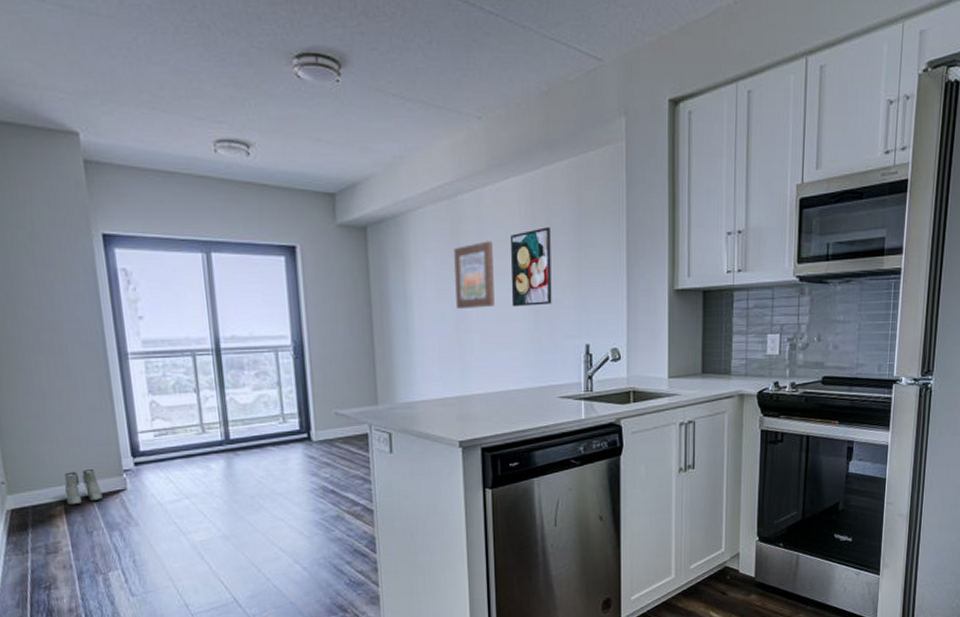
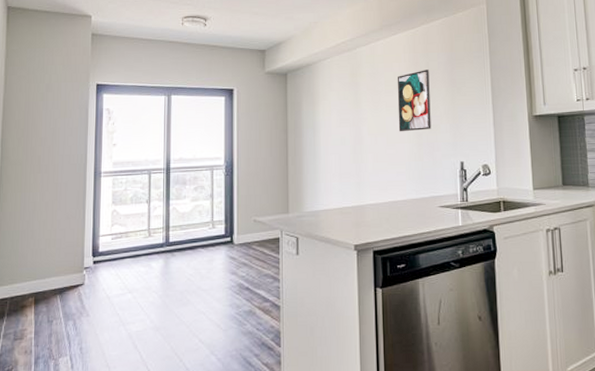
boots: present [64,469,103,506] -> none [37,267,65,297]
wall art: present [454,241,495,310] -> none [353,81,385,135]

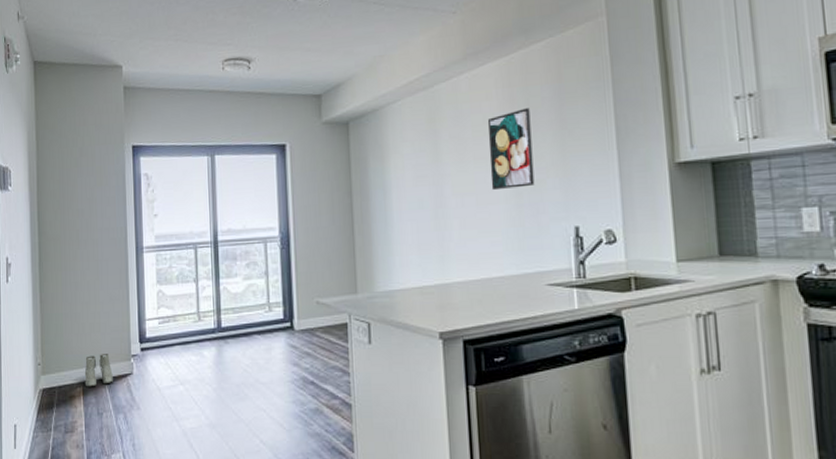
boots: none [37,267,65,297] -> present [84,354,113,387]

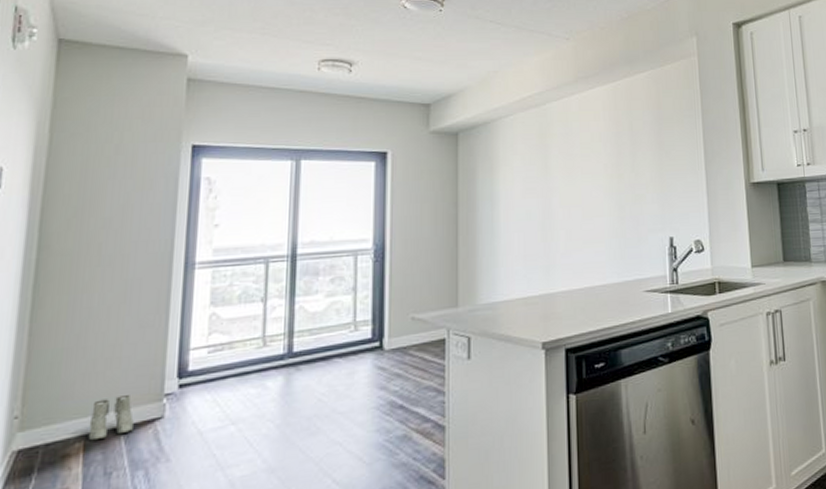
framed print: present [487,108,535,191] -> none [595,130,636,204]

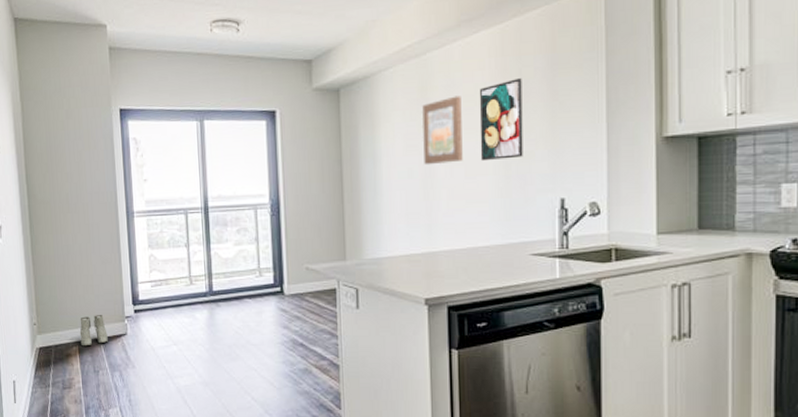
wall art: none [541,143,580,208] -> present [422,95,463,165]
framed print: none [595,130,636,204] -> present [479,78,523,162]

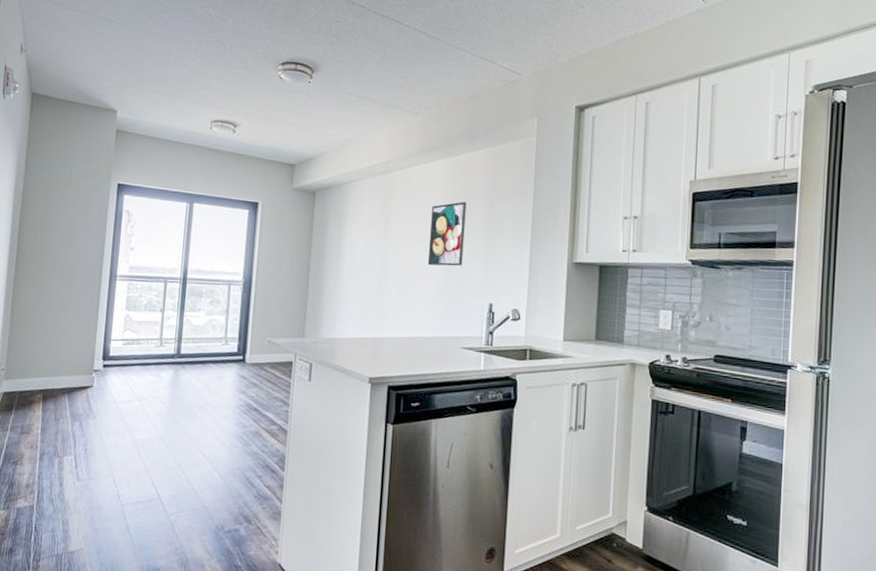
boots: present [79,315,108,346] -> none [45,366,74,395]
wall art: present [422,95,463,165] -> none [380,209,417,264]

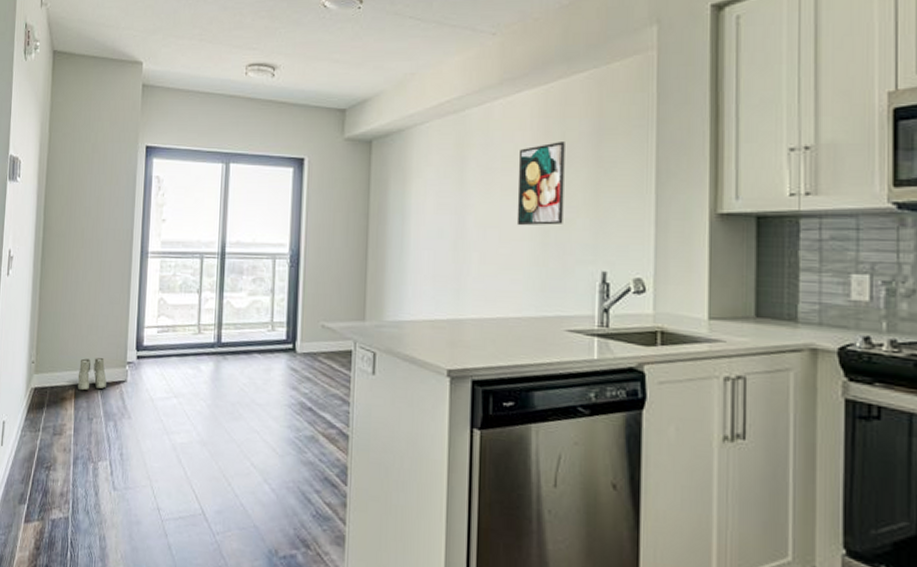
boots: none [45,366,74,395] -> present [77,358,107,391]

